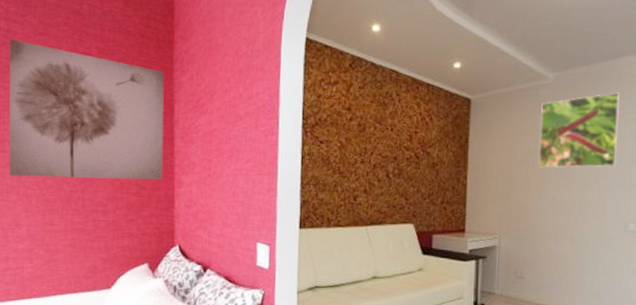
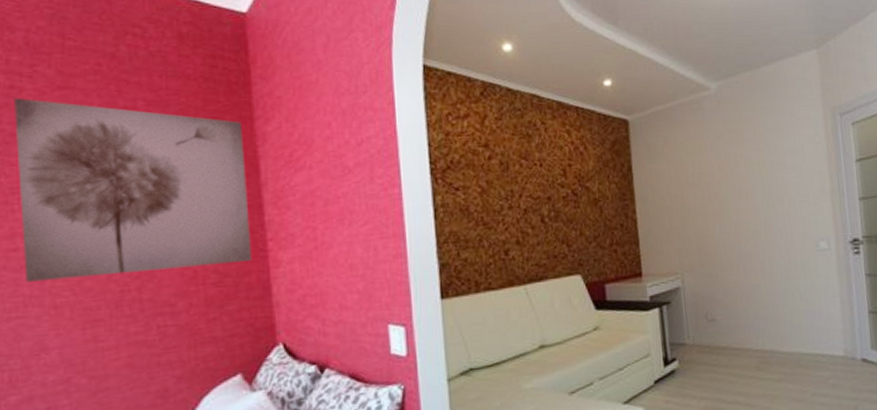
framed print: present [538,92,620,168] -> none [707,97,798,190]

